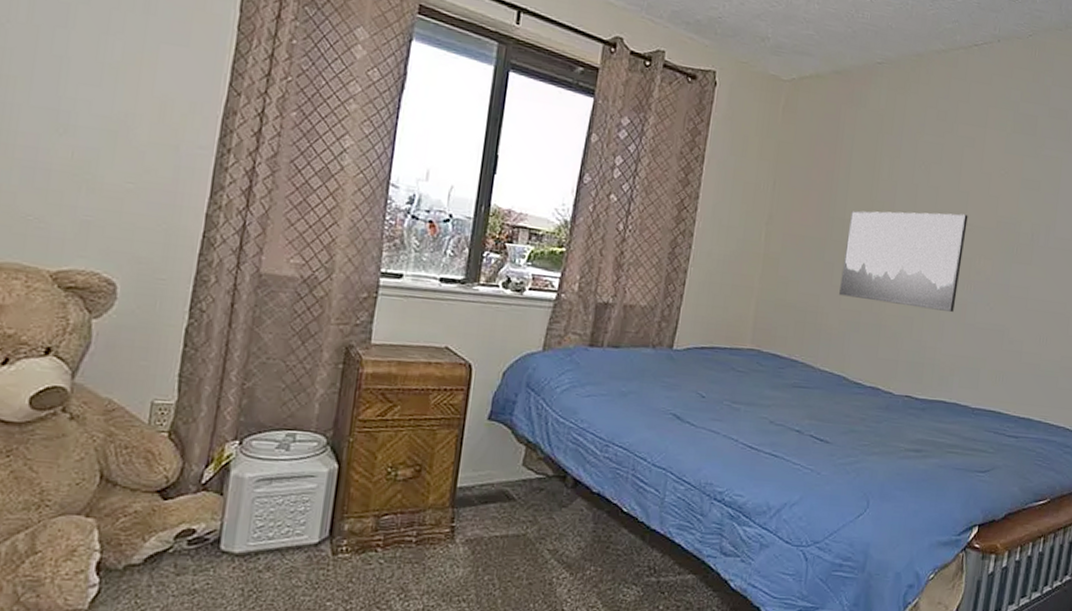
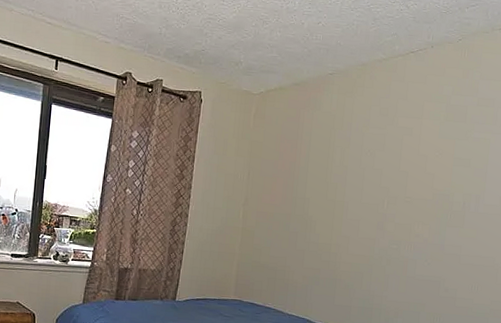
wall art: present [839,210,968,312] -> none [302,189,408,267]

